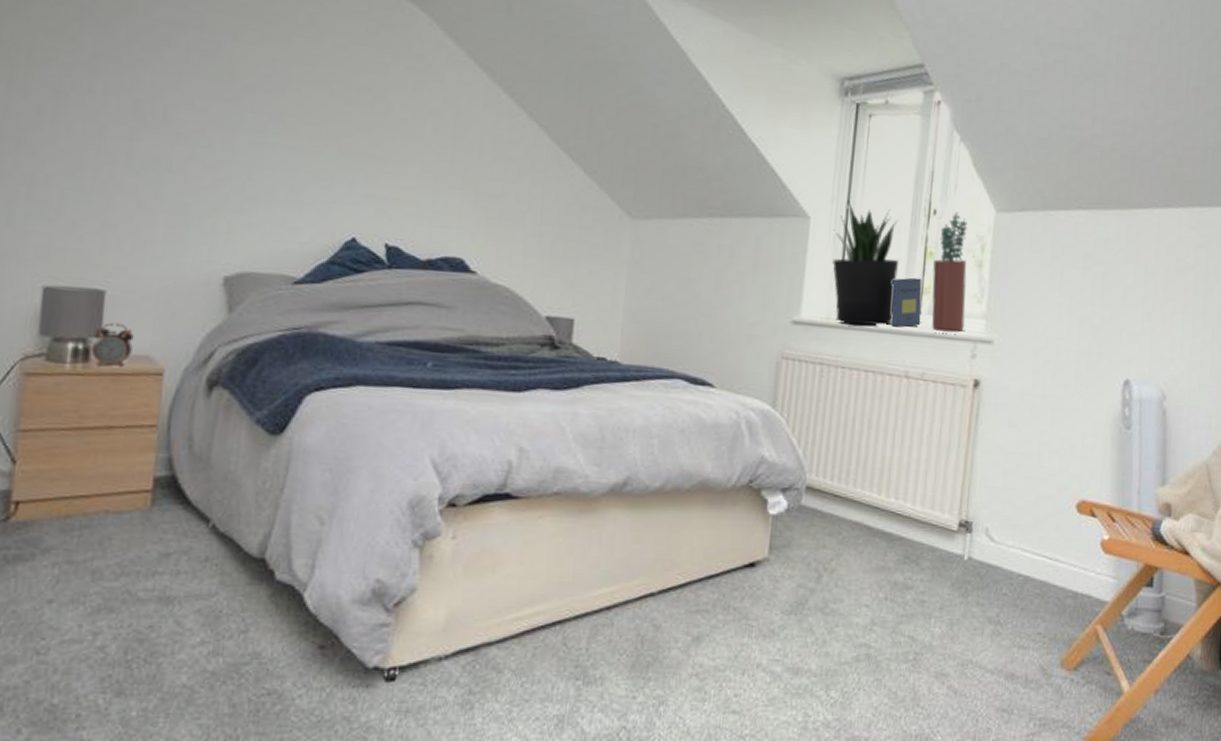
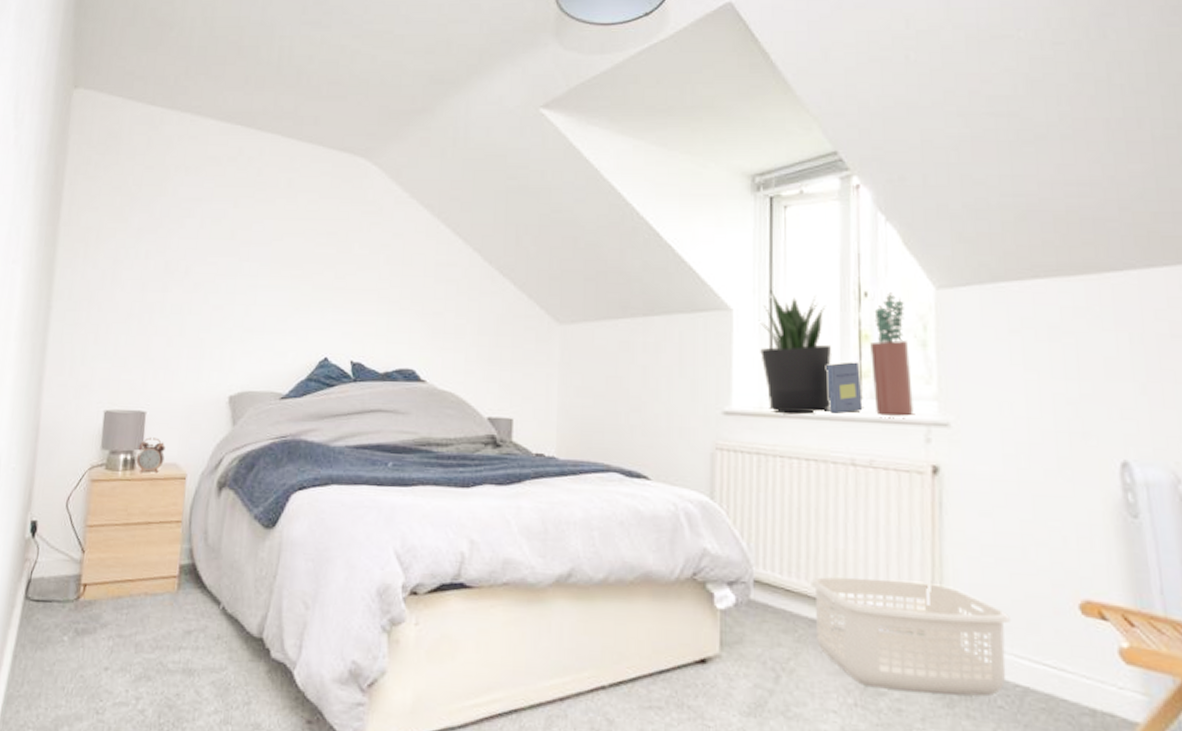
clothes hamper: none [856,482,1022,586] -> present [809,577,1010,697]

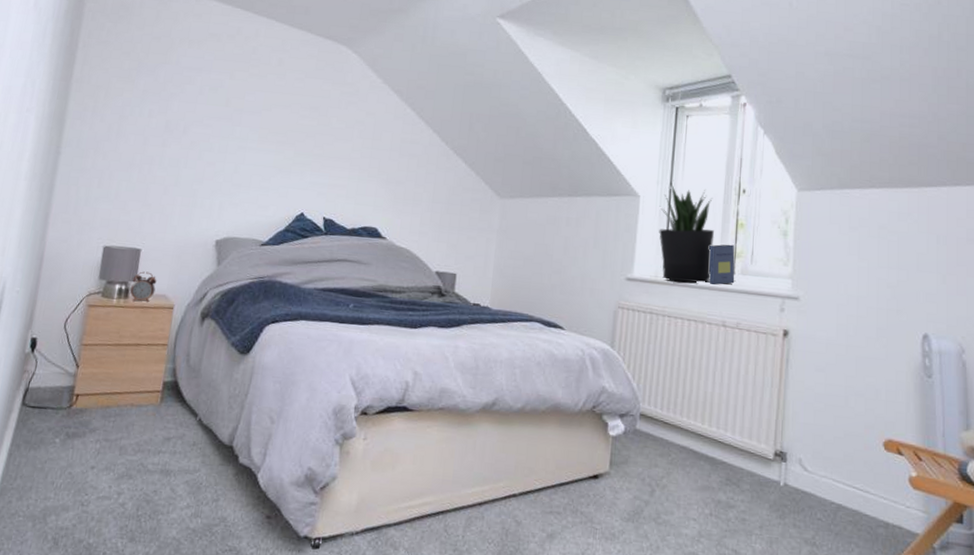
clothes hamper: present [809,577,1010,697] -> none [683,413,832,511]
vase: present [870,292,913,417] -> none [744,191,774,290]

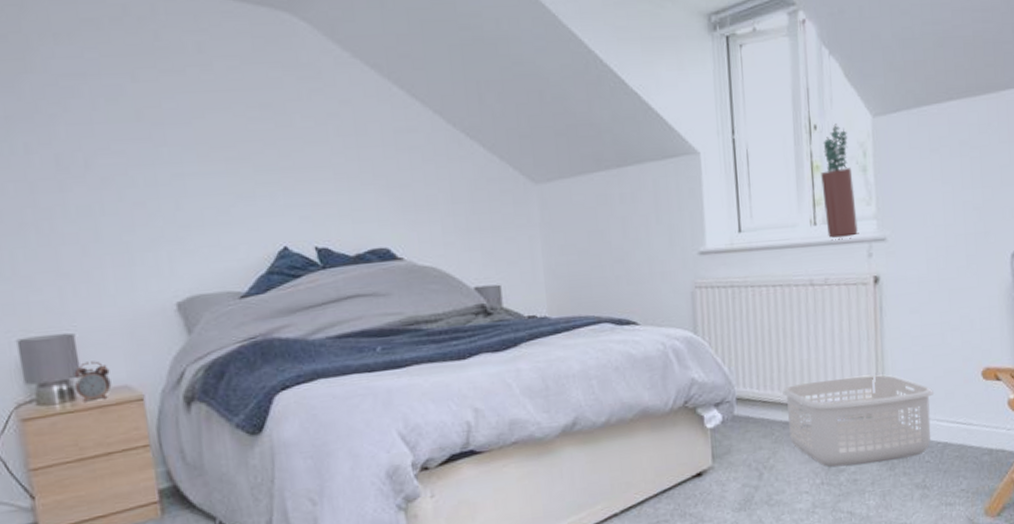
planter: present [659,183,715,283] -> none [724,131,791,247]
clothes hamper: none [683,413,832,511] -> present [781,375,934,468]
book: present [709,244,735,286] -> none [785,192,817,243]
vase: none [744,191,774,290] -> present [821,123,858,239]

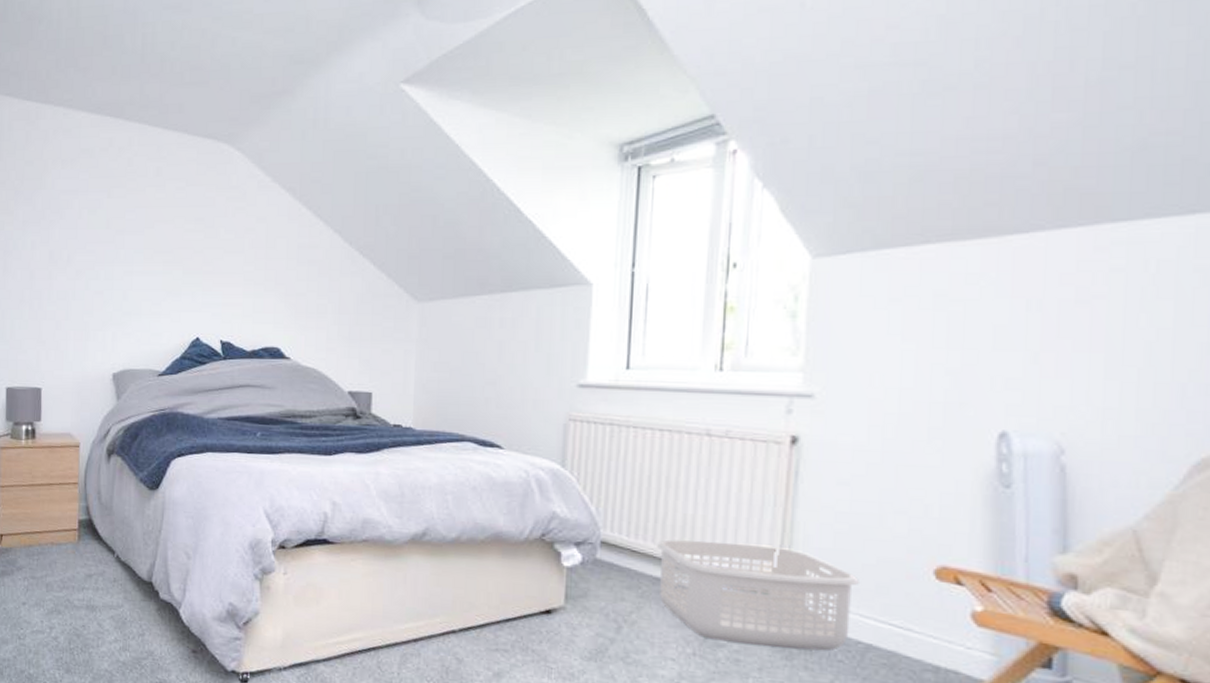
alarm clock: present [74,361,112,402] -> none [36,410,60,442]
vase: present [821,123,858,239] -> none [735,263,777,389]

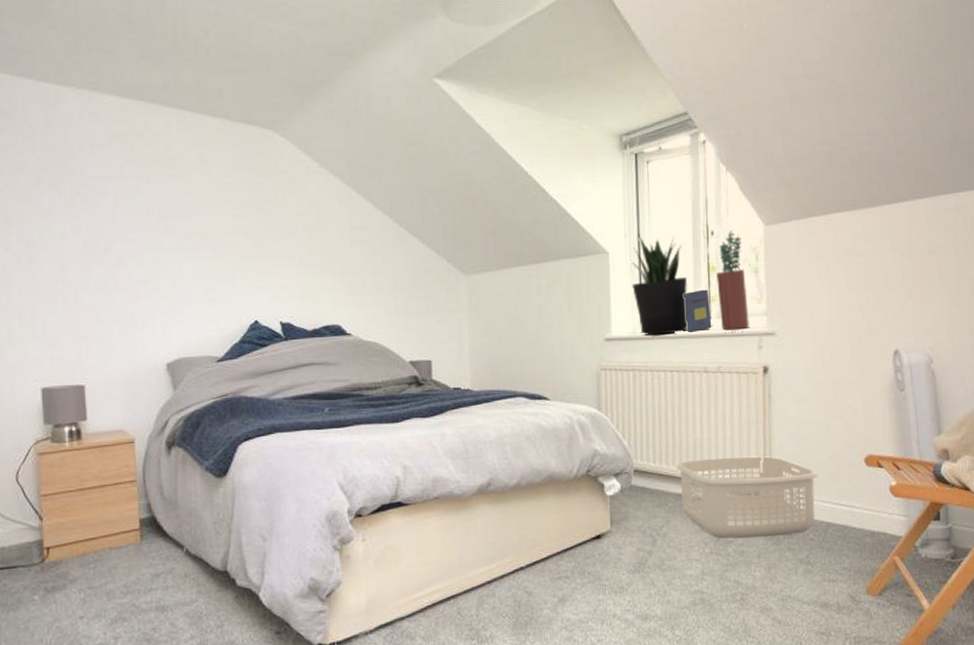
planter: none [618,264,694,386] -> present [629,235,688,336]
book: none [687,334,723,387] -> present [684,289,712,334]
vase: none [735,263,777,389] -> present [716,230,749,332]

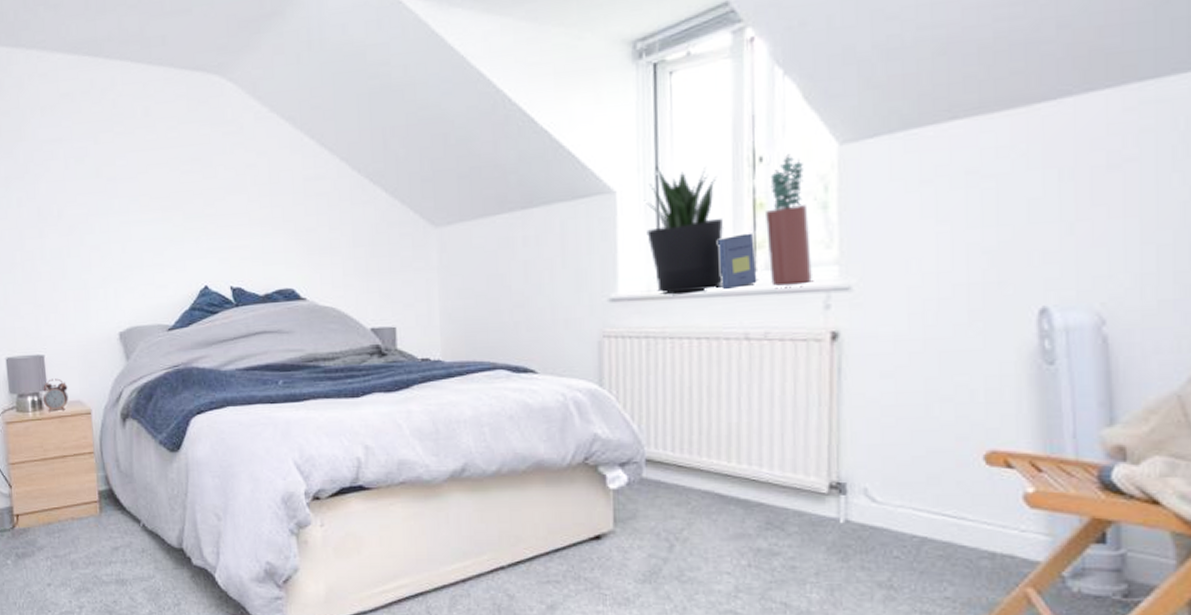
alarm clock: none [81,408,110,442] -> present [42,378,69,412]
clothes hamper: present [675,456,818,539] -> none [702,447,910,551]

